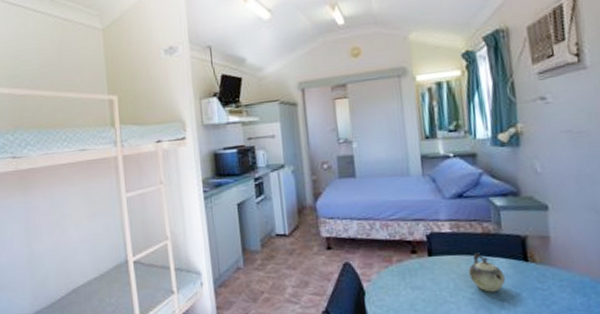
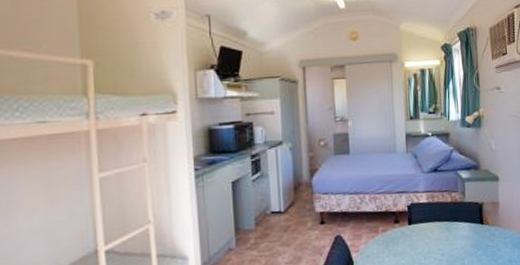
teapot: present [468,252,506,293] -> none [439,219,467,253]

